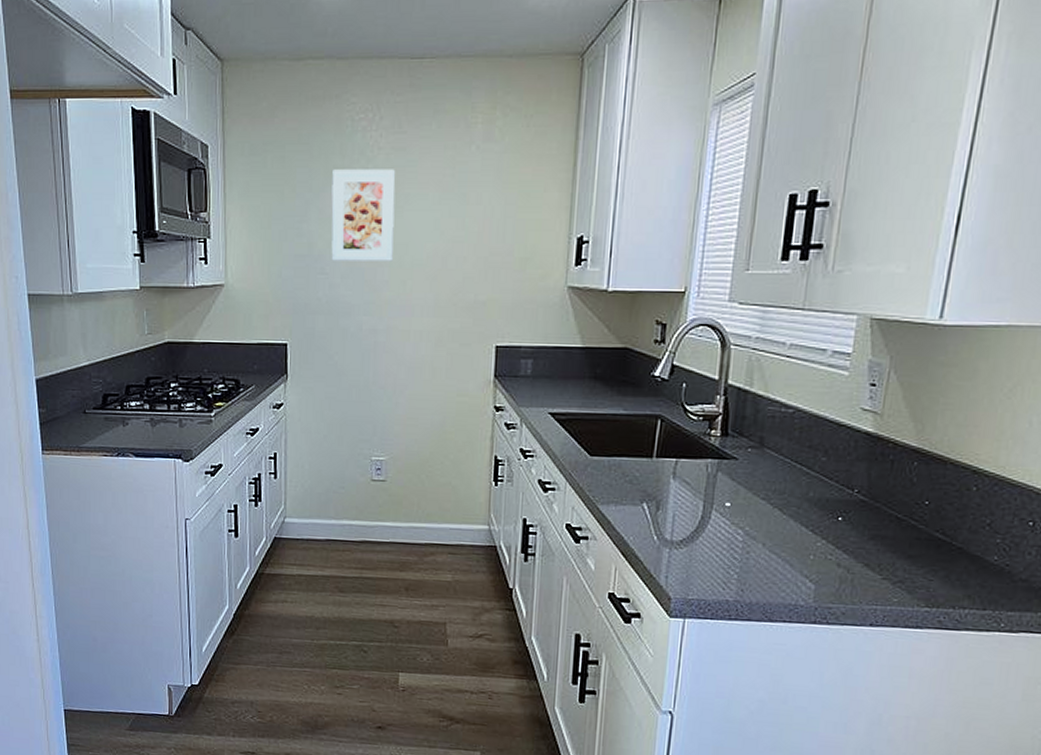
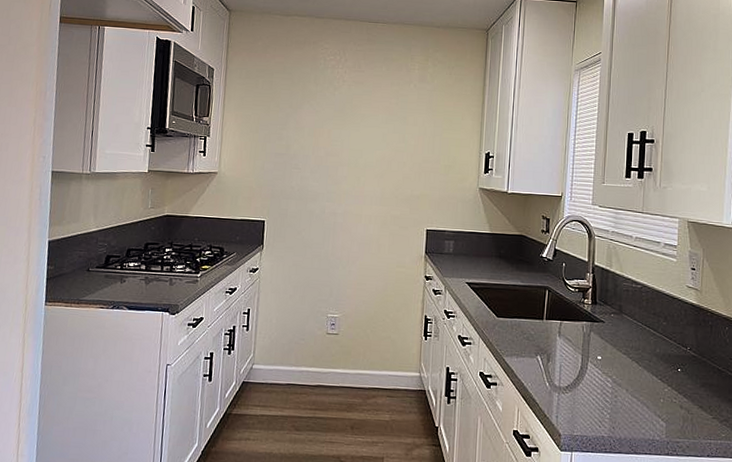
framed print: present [331,169,396,262] -> none [303,93,355,162]

